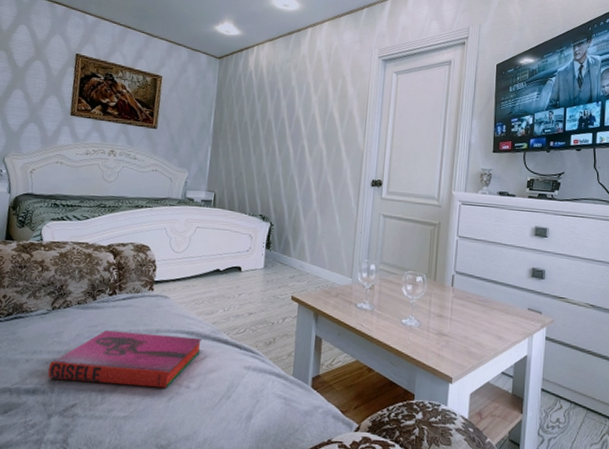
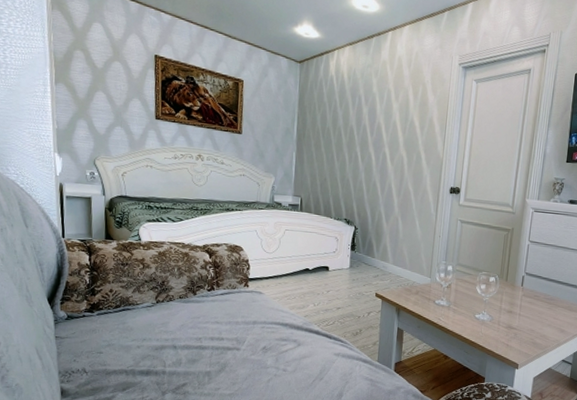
hardback book: present [47,330,202,389] -> none [158,321,295,371]

